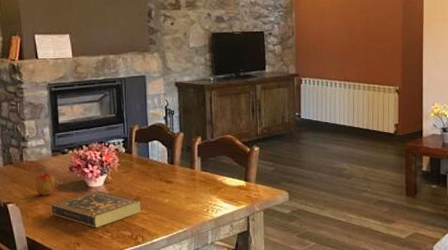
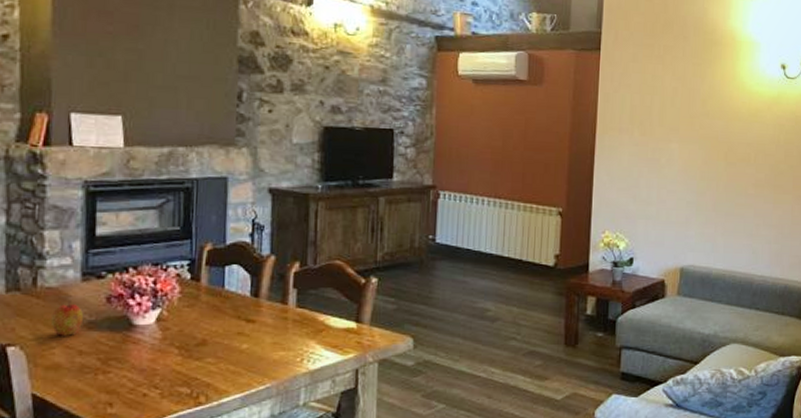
book: present [51,190,141,228] -> none [74,330,207,382]

